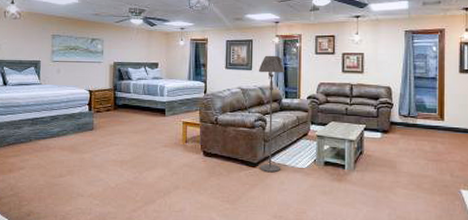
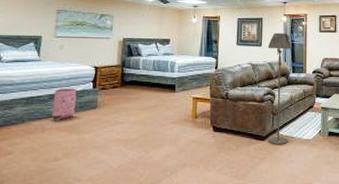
bag: none [54,110,75,141] -> present [51,88,77,122]

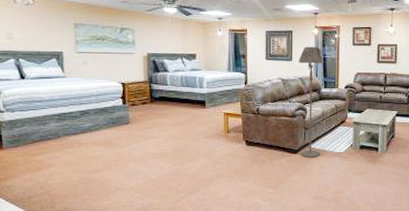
bag: present [51,88,77,122] -> none [84,104,108,137]

